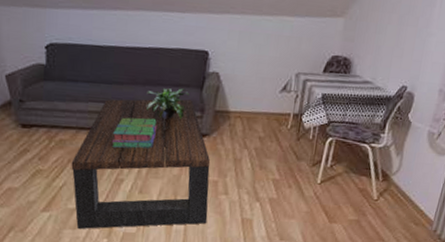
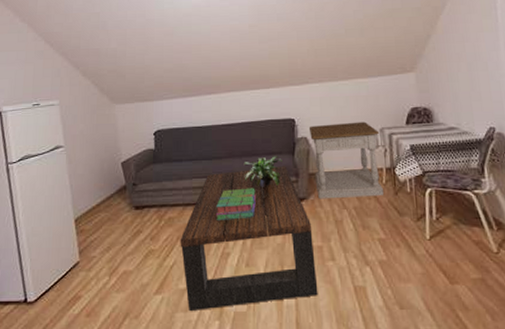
side table: none [220,61,295,140] -> present [308,121,383,199]

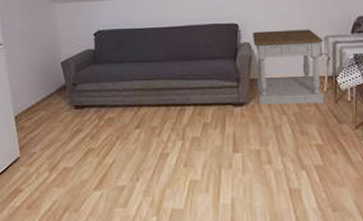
coffee table: present [180,166,318,312] -> none [119,71,254,208]
stack of books: present [215,188,257,220] -> none [155,91,197,122]
potted plant: present [243,156,282,187] -> none [184,61,224,91]

